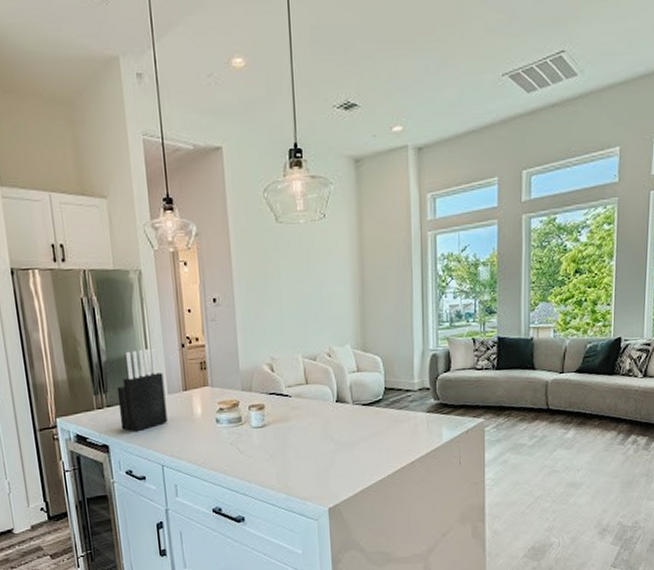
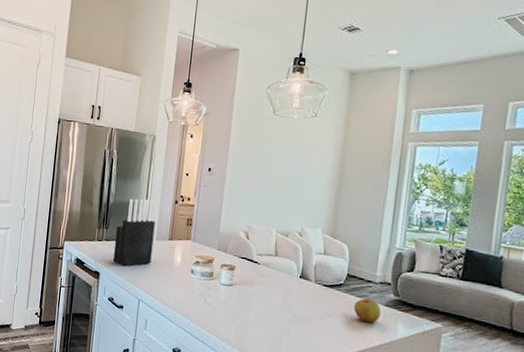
apple: none [397,409,425,434] -> present [354,298,382,323]

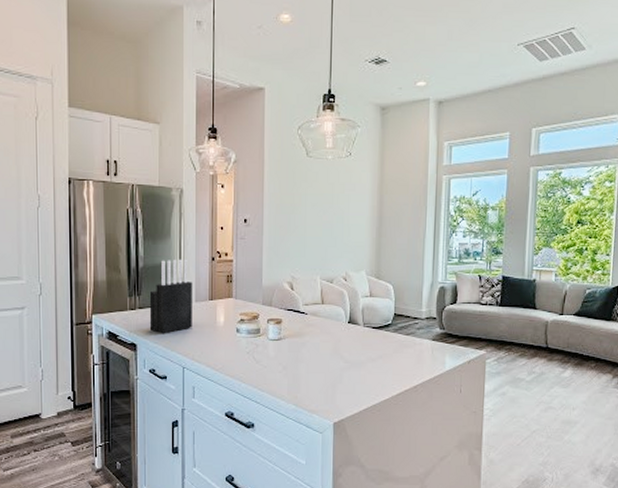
apple: present [354,298,382,323] -> none [403,336,430,359]

